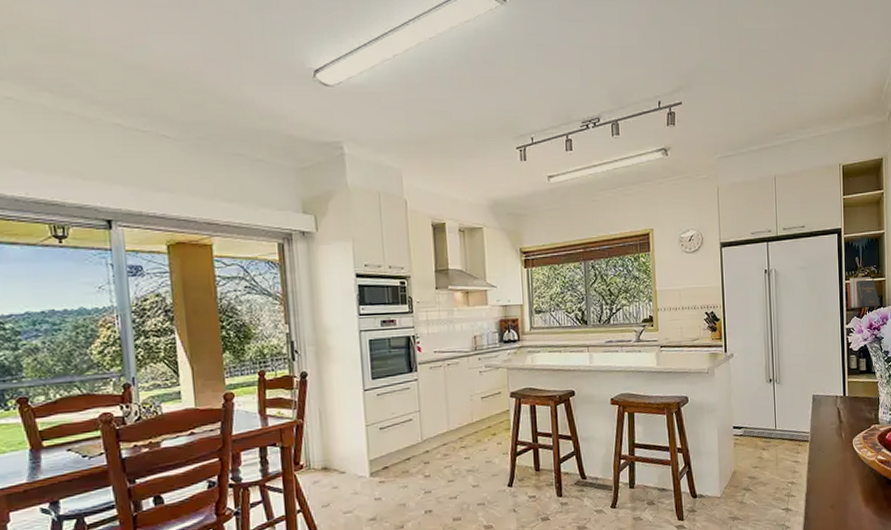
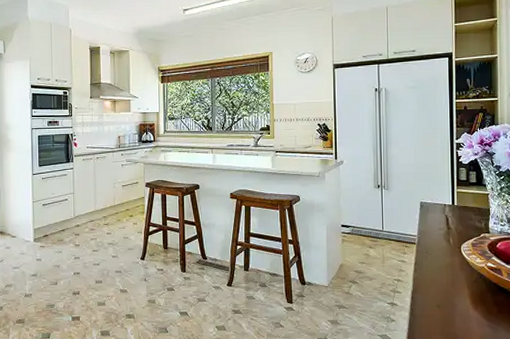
books: present [847,277,881,308] -> none [457,97,492,125]

